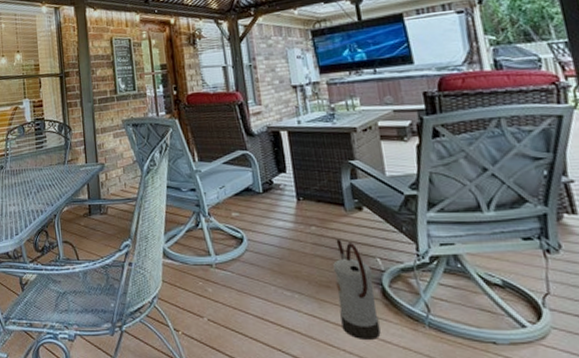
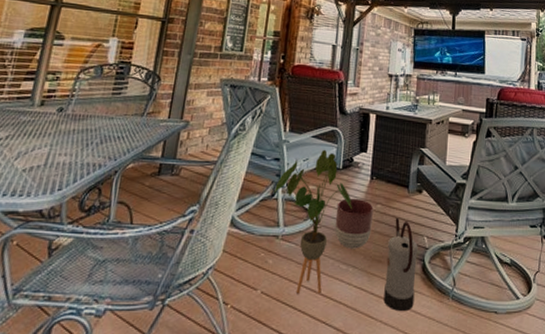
house plant: none [197,174,283,321] -> present [274,149,352,294]
planter: none [265,221,311,275] -> present [334,198,374,249]

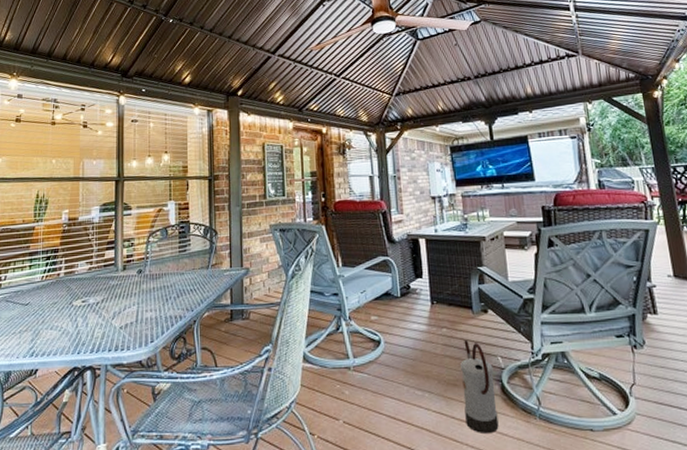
house plant: present [274,149,352,294] -> none [338,279,417,422]
planter: present [334,198,374,249] -> none [401,324,441,375]

